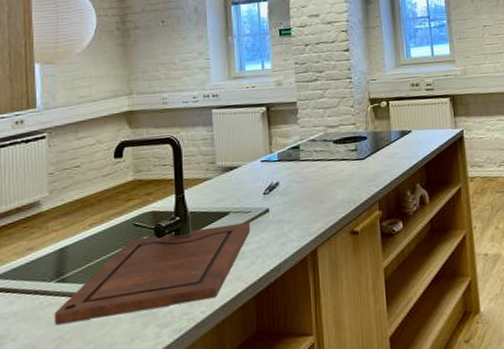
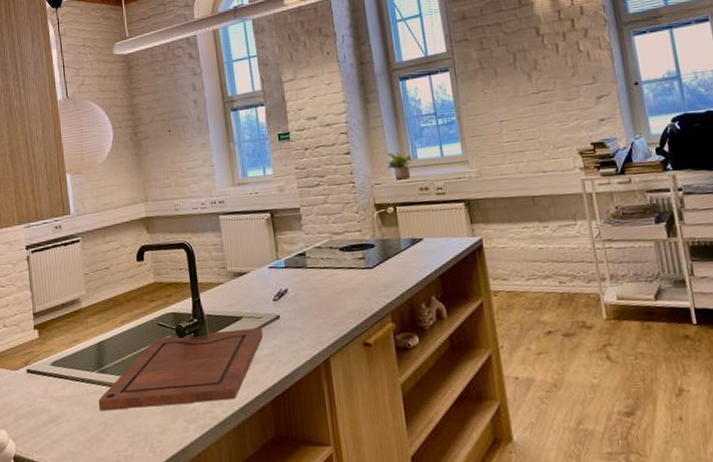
potted plant: none [383,51,407,76] -> present [387,152,413,180]

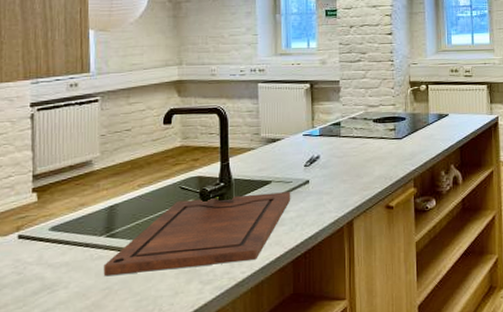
potted plant: present [387,152,413,180] -> none [425,37,447,61]

